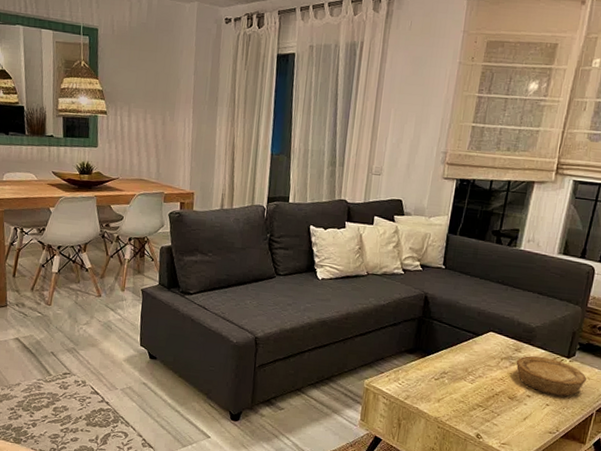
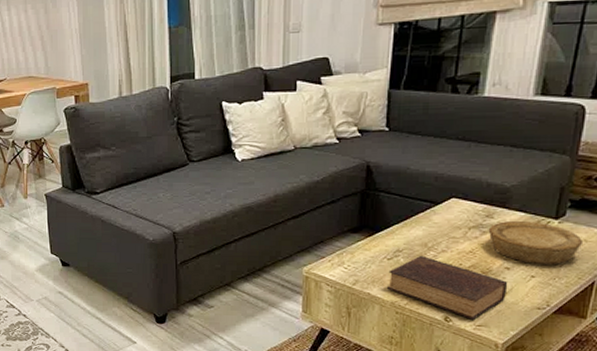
book: none [433,378,528,438] -> present [388,255,508,320]

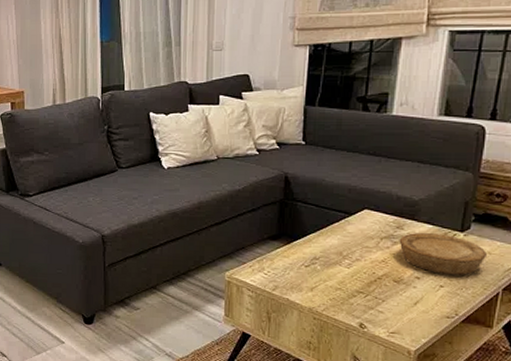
book: present [388,255,508,320] -> none [306,263,419,327]

